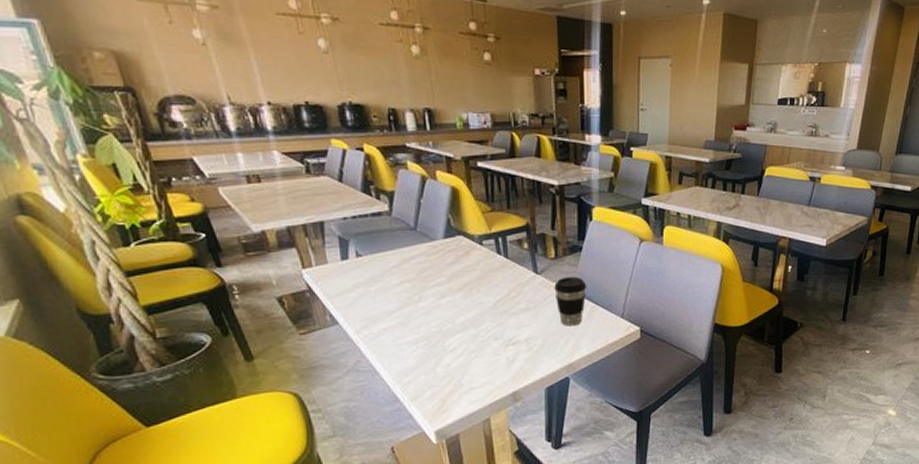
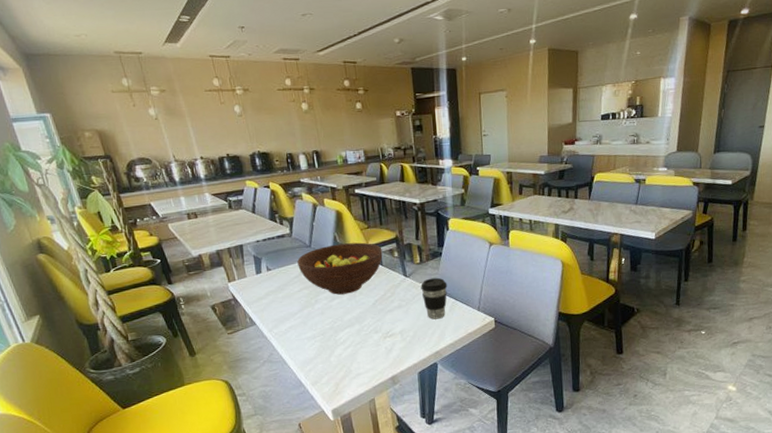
fruit bowl: none [397,228,509,291] -> present [297,242,383,295]

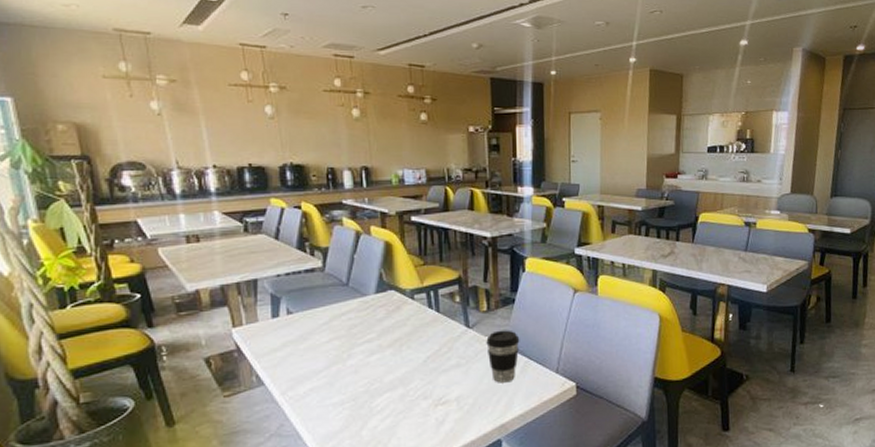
fruit bowl: present [297,242,383,295] -> none [329,282,441,348]

